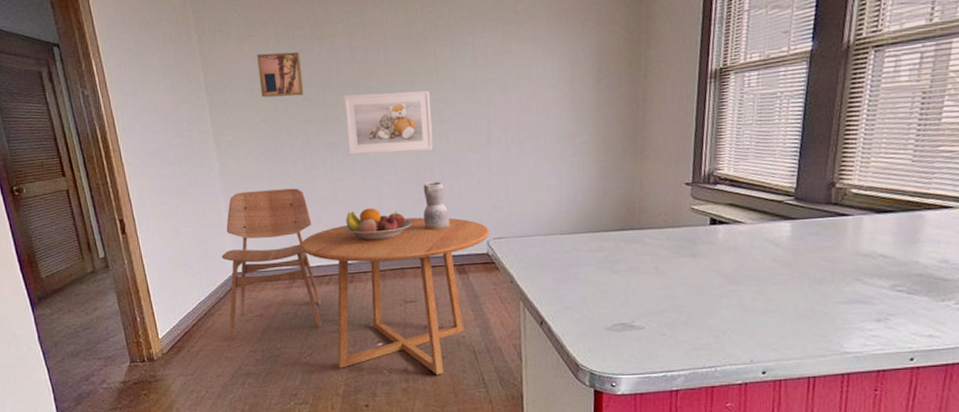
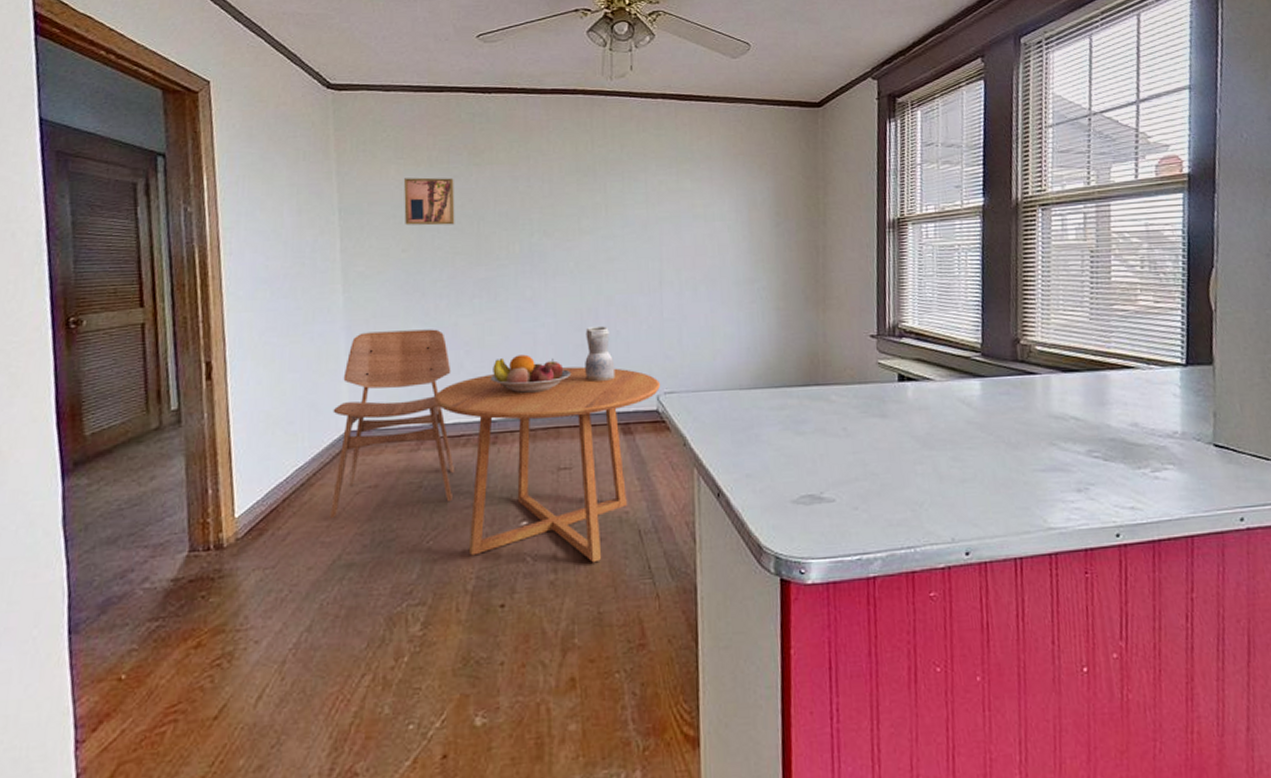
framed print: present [344,90,433,155] -> none [501,226,599,294]

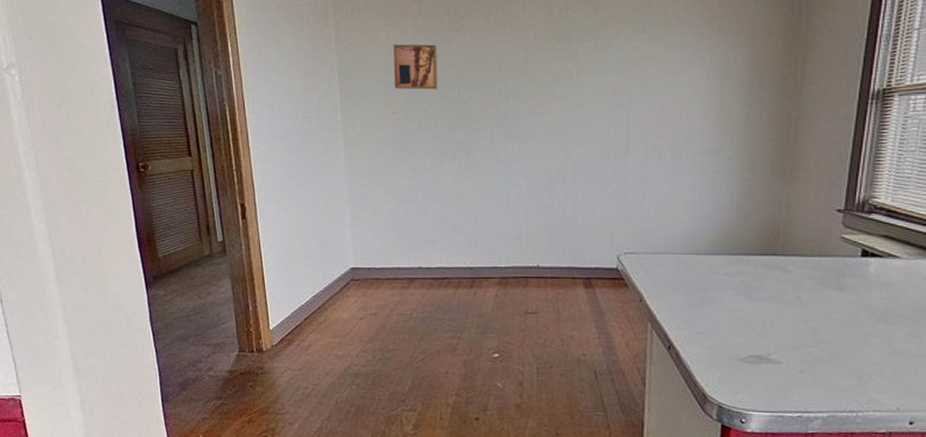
dining chair: present [330,329,454,518] -> none [340,185,438,336]
dining table: present [434,366,661,563] -> none [421,225,622,394]
fruit bowl: present [490,354,572,394] -> none [468,211,540,246]
ceramic pitcher: present [585,326,616,381] -> none [552,189,580,239]

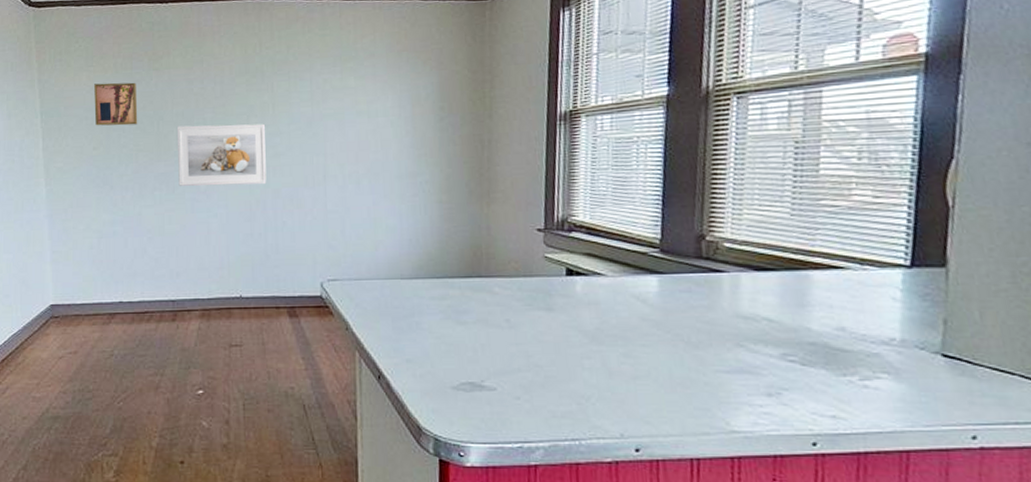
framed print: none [479,91,569,156] -> present [178,123,267,187]

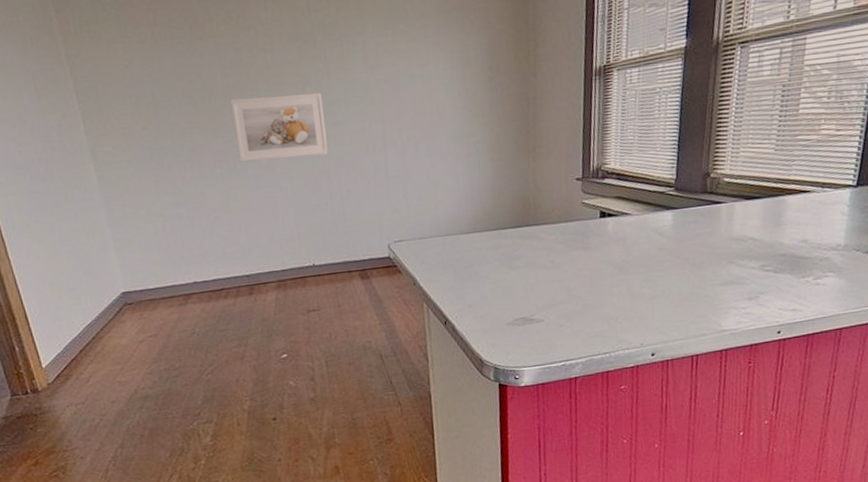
wall art: present [94,82,138,126] -> none [132,53,188,104]

